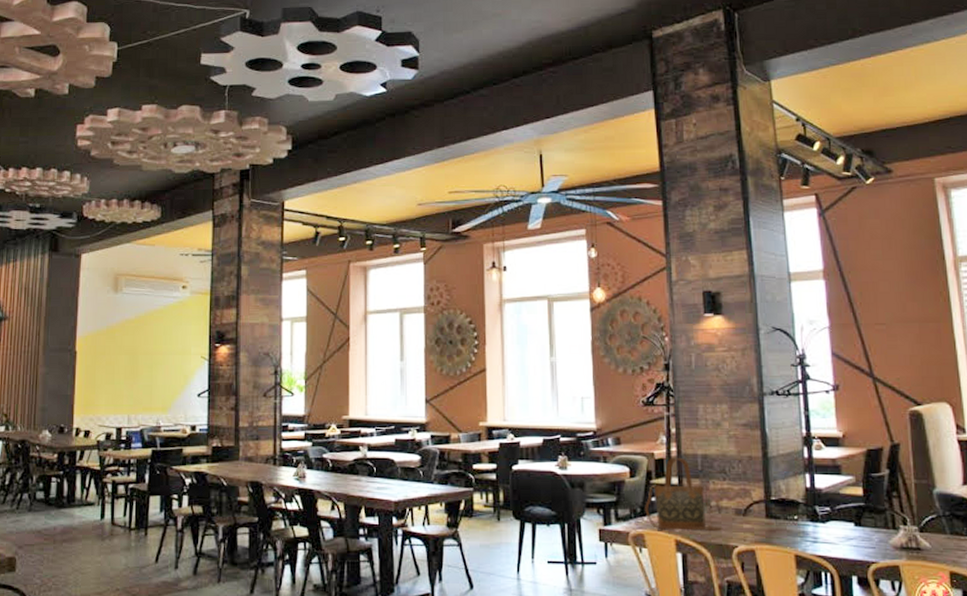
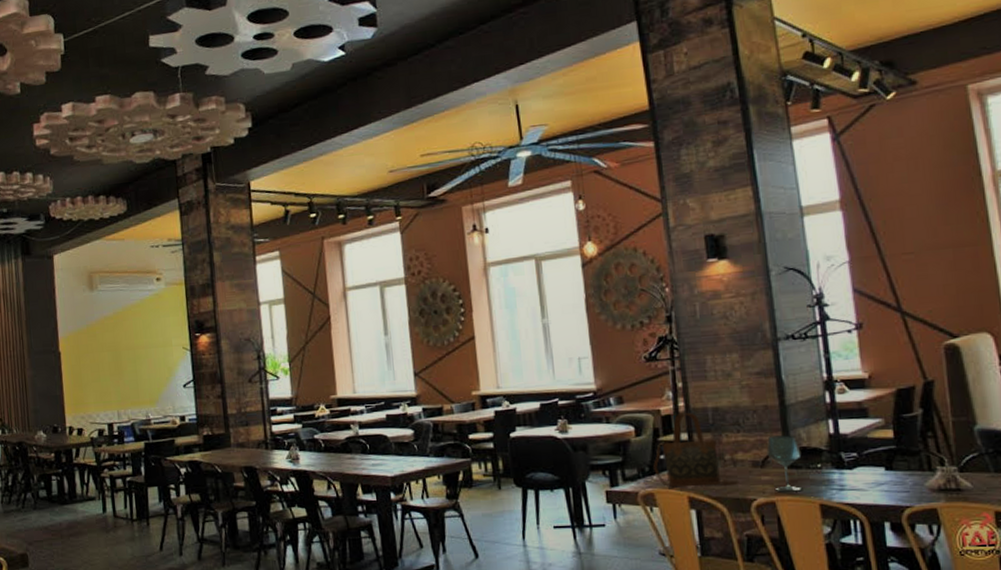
wine glass: none [749,486,780,541] -> present [766,435,803,492]

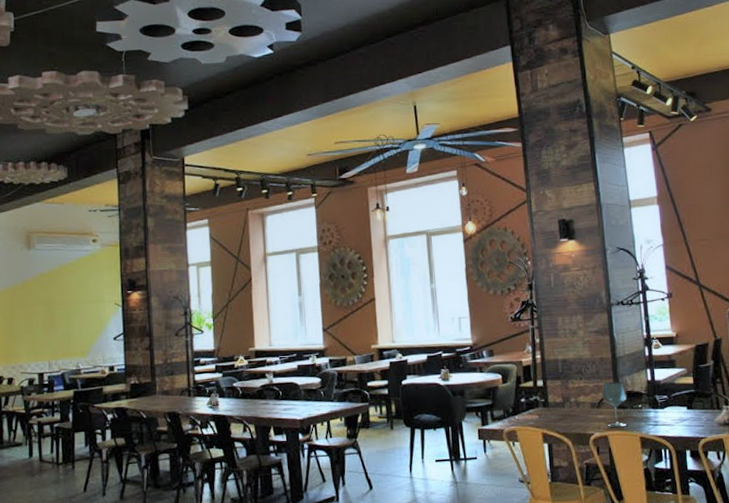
handbag: present [653,412,740,488] -> none [516,363,581,426]

